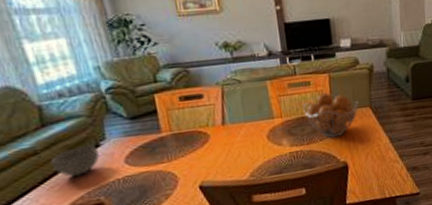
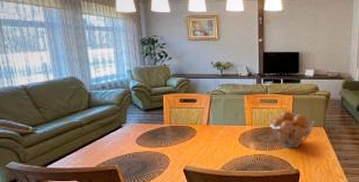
bowl: present [50,145,99,177] -> none [89,126,120,146]

